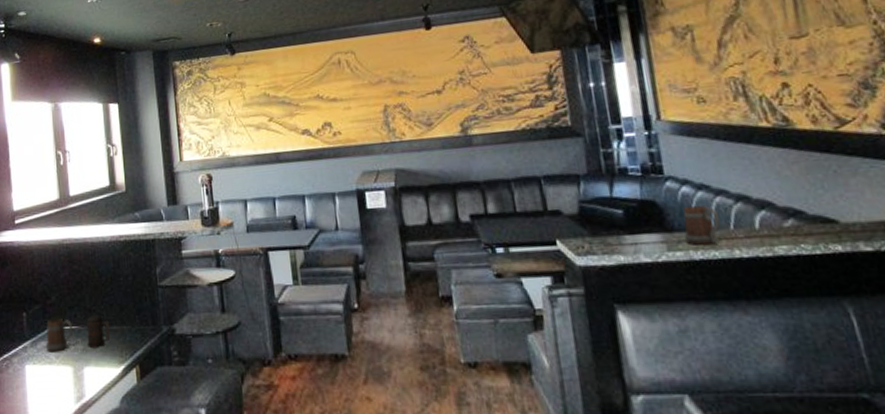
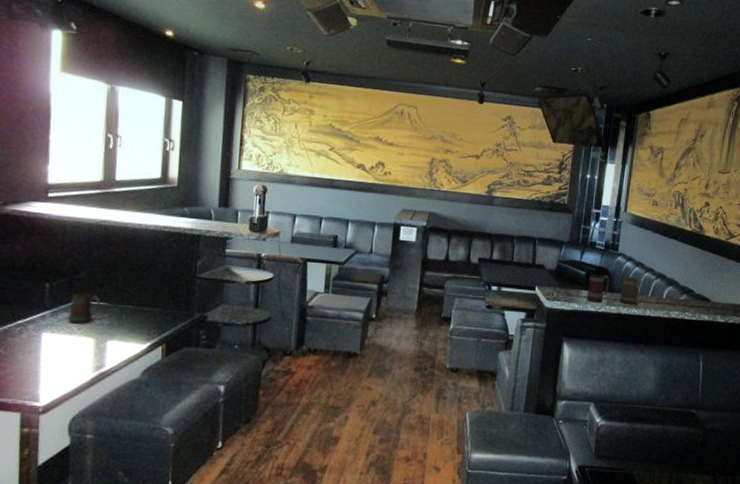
beer mug: present [86,315,110,347] -> none [114,295,141,324]
beer mug: none [630,210,665,251] -> present [587,274,610,303]

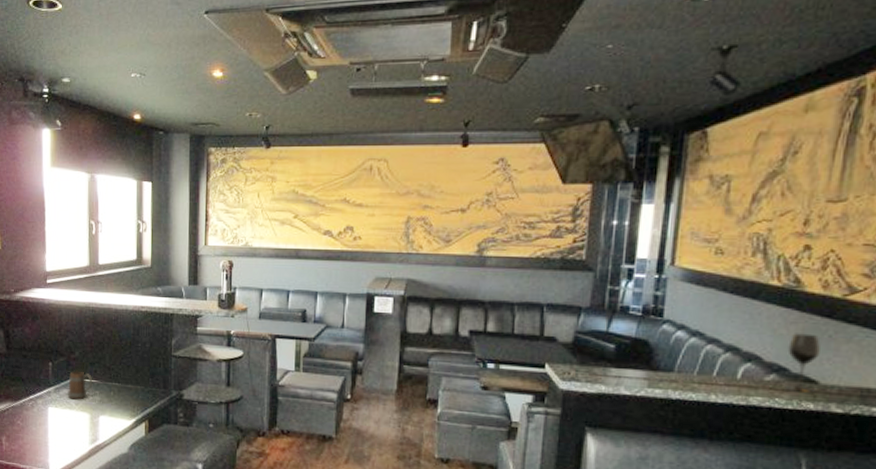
beer mug: present [587,274,610,303] -> none [618,348,652,385]
beer mug: present [620,276,645,305] -> none [668,349,706,387]
wineglass: none [691,265,713,309] -> present [784,333,822,394]

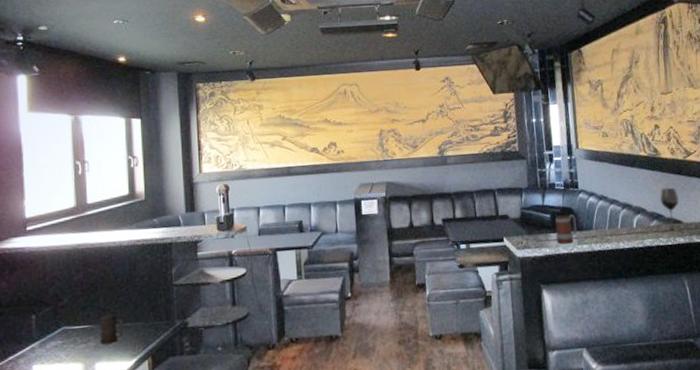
beer mug: present [68,371,93,400] -> none [56,319,86,351]
beer mug: none [104,373,126,401] -> present [99,314,124,344]
beer mug: none [618,348,652,385] -> present [555,214,577,245]

